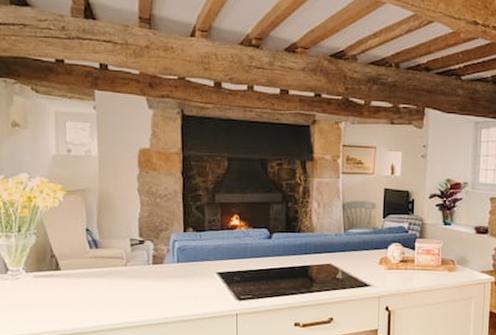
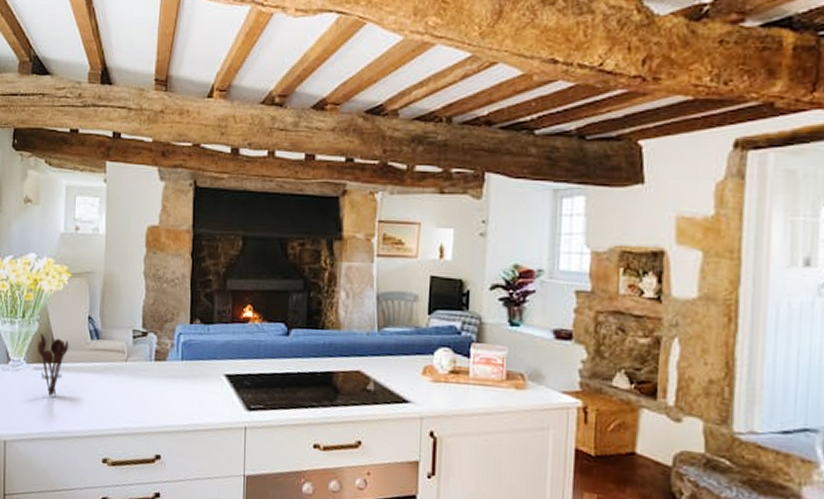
utensil holder: none [36,245,69,301] -> present [38,333,69,397]

